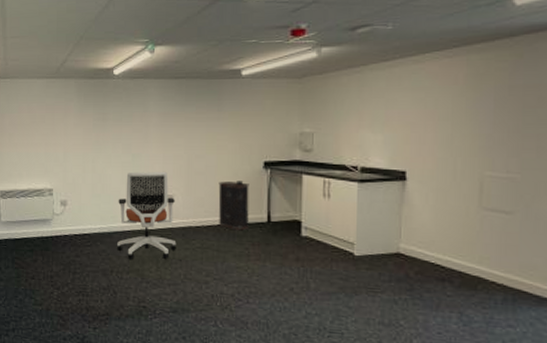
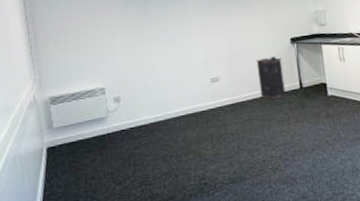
office chair: present [117,171,177,259] -> none [169,57,228,142]

